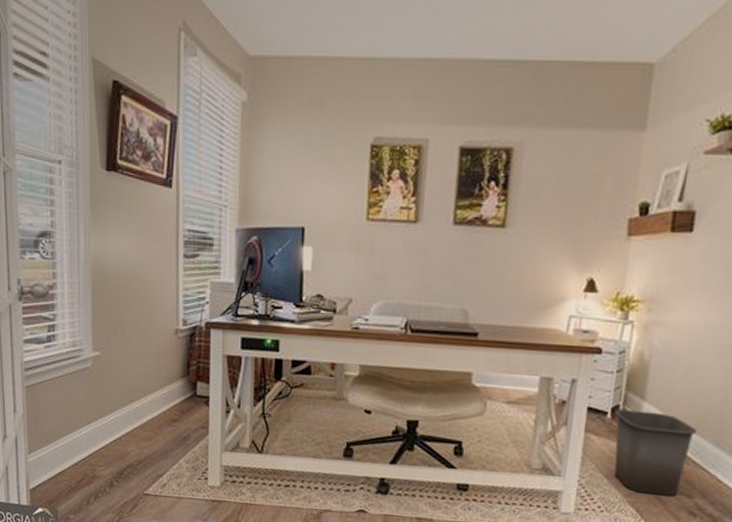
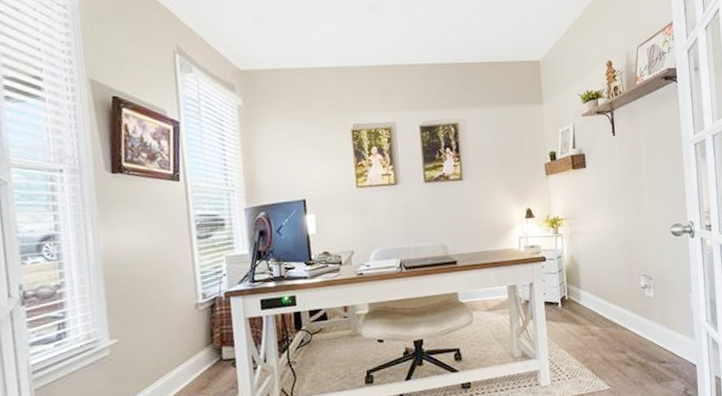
waste bin: present [614,409,697,497] -> none [563,295,618,358]

